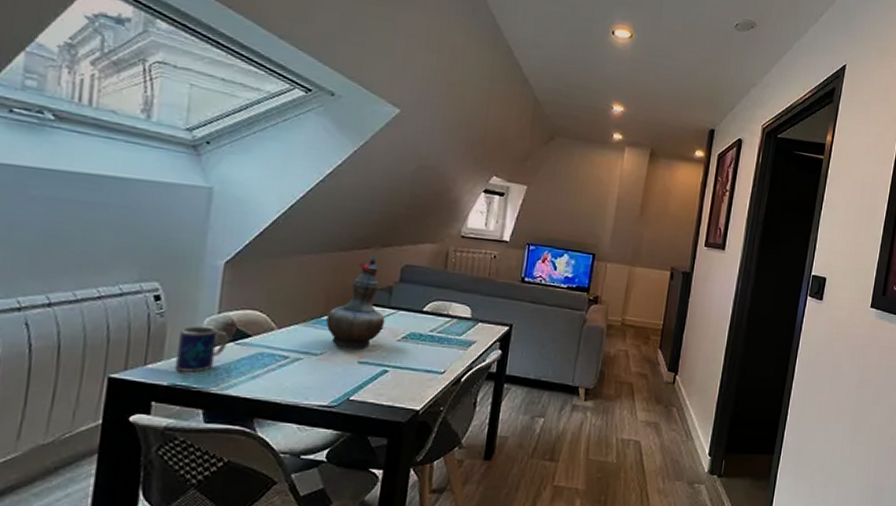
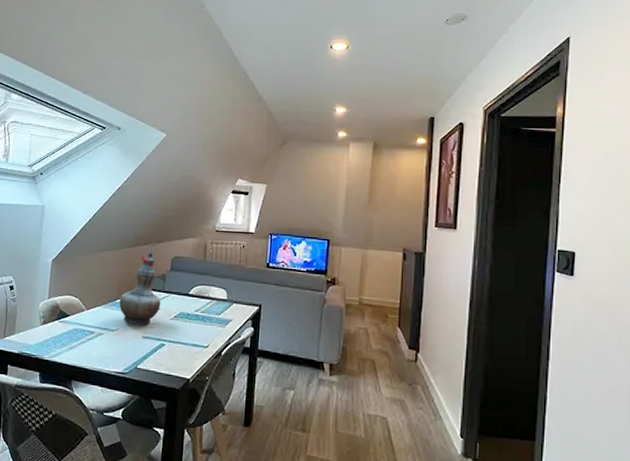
mug: present [174,325,229,373] -> none [22,308,55,344]

